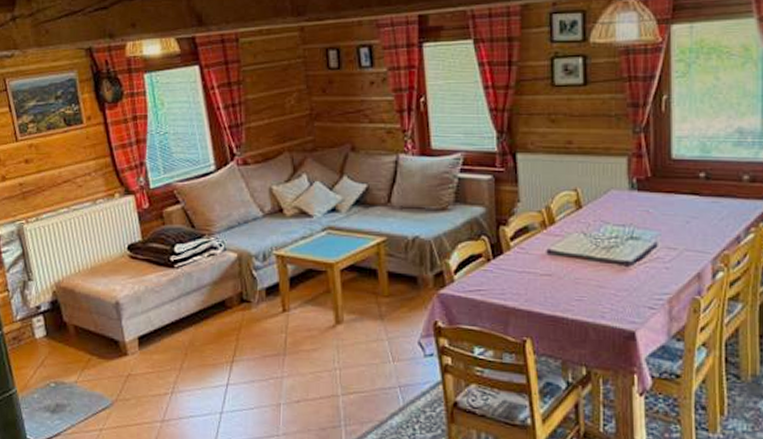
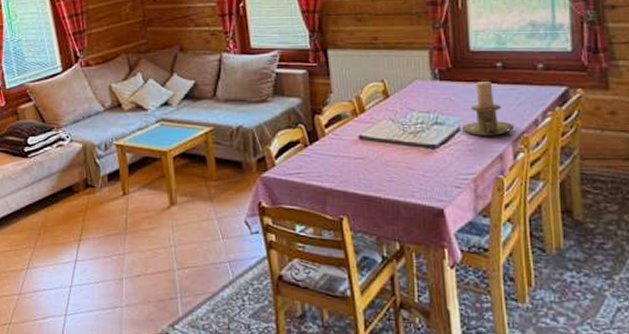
candle holder: none [658,193,716,253] -> present [461,82,515,136]

